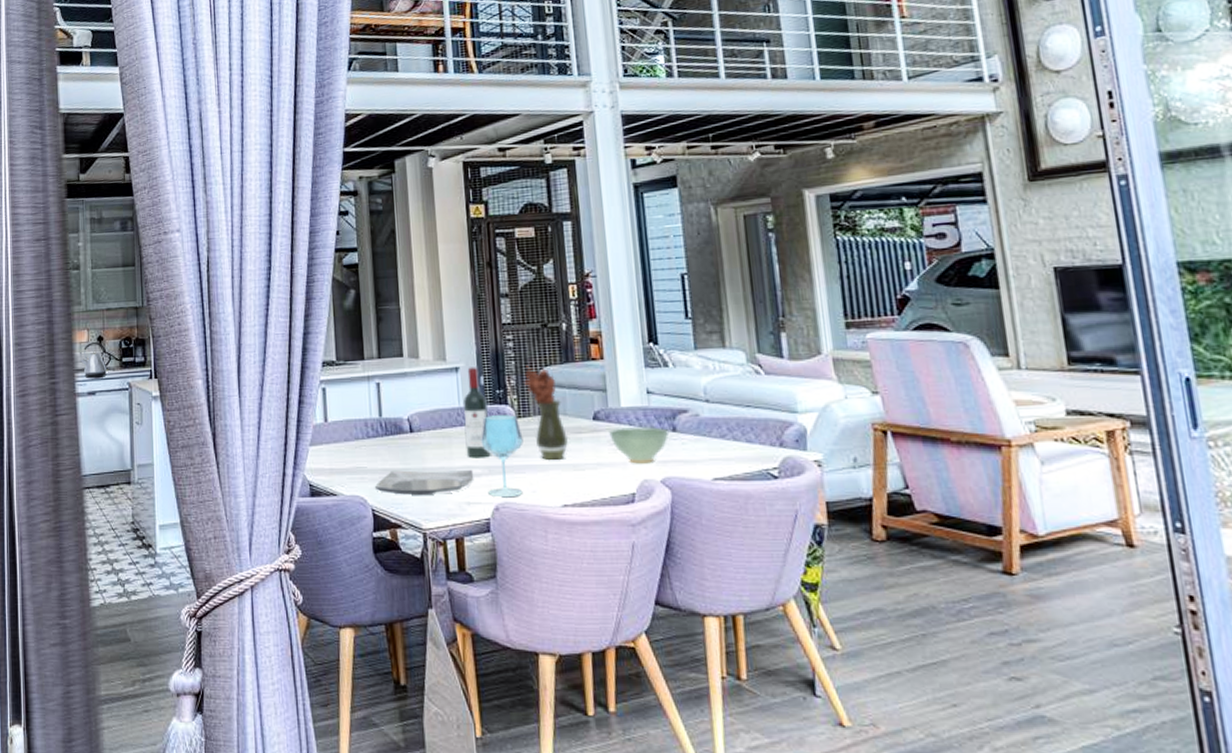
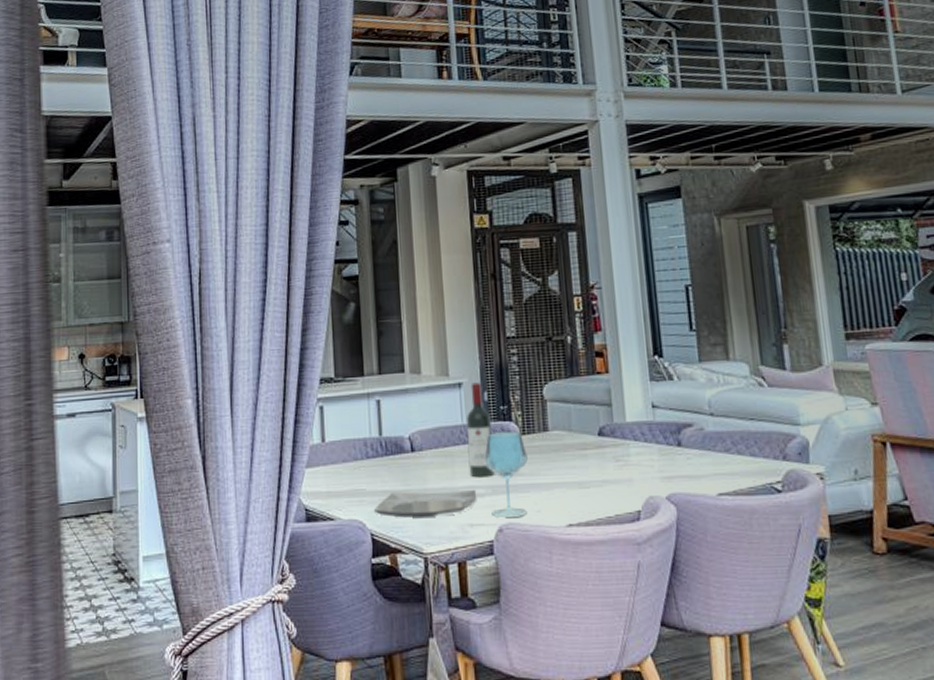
kettle: present [81,341,109,379] -> none [60,359,91,400]
vase: present [524,364,569,461] -> none [529,379,574,479]
bowl: present [609,427,670,464] -> none [614,442,675,480]

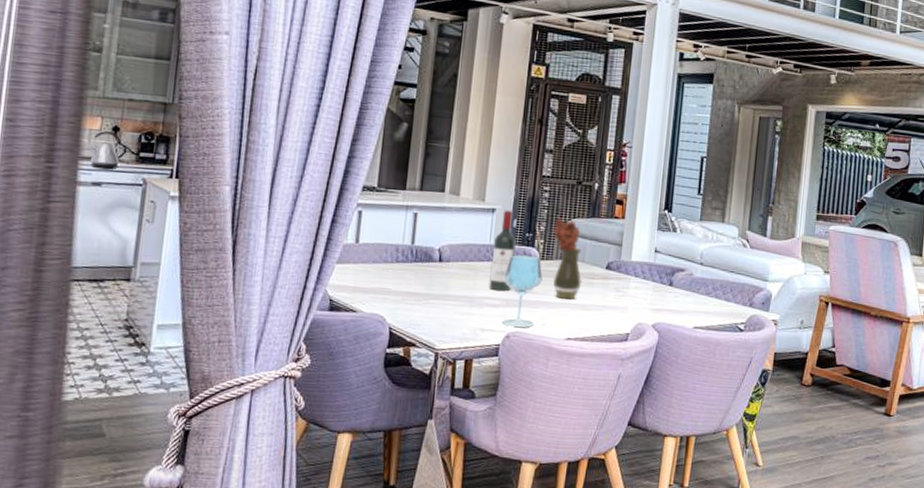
kettle: none [60,359,91,400] -> present [88,130,123,170]
plate: present [374,489,477,518] -> none [396,294,492,320]
vase: none [529,379,574,479] -> present [552,214,583,301]

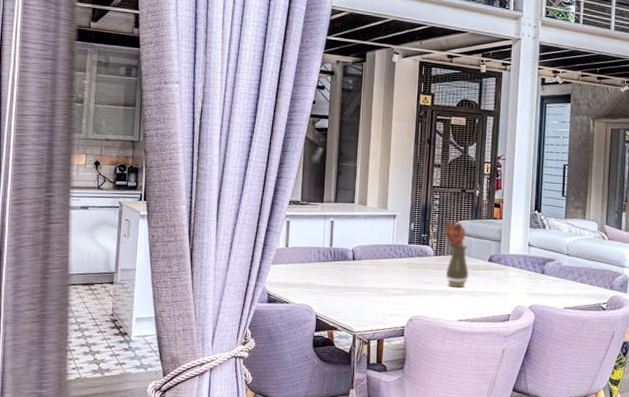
kettle: present [88,130,123,170] -> none [77,165,103,196]
wine bottle: present [488,210,517,292] -> none [393,216,415,283]
wine glass: present [502,255,543,328] -> none [406,252,437,313]

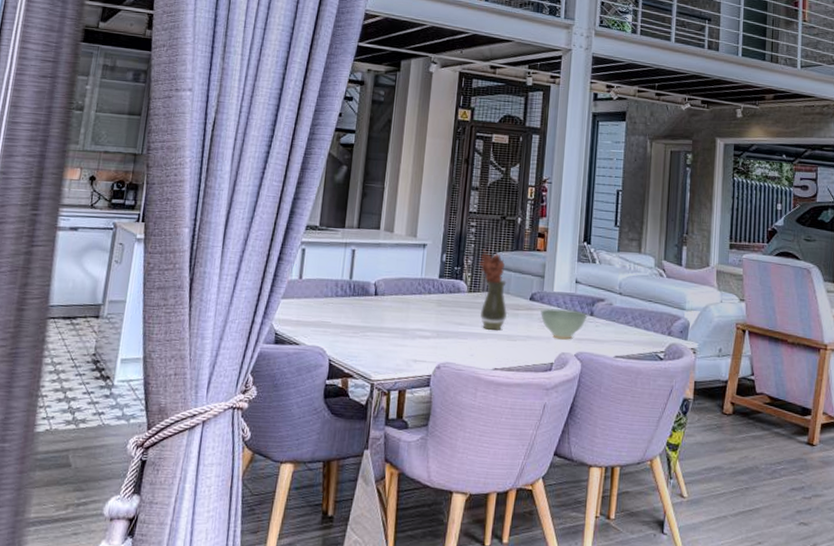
bowl: none [498,268,540,295] -> present [541,309,588,340]

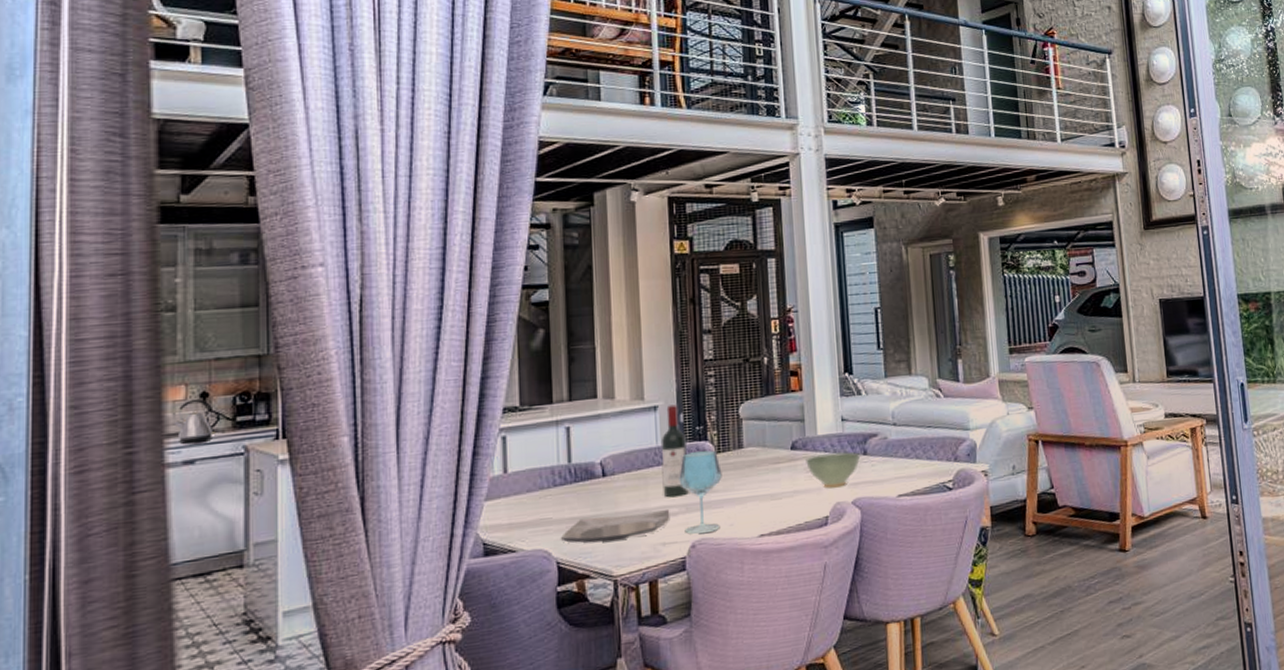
kettle: none [68,180,98,216] -> present [173,398,216,445]
plate: none [335,327,424,351] -> present [561,508,670,543]
wine bottle: none [420,245,446,324] -> present [660,404,689,498]
wine glass: none [433,288,471,359] -> present [679,450,722,535]
vase: present [479,248,508,331] -> none [725,399,767,493]

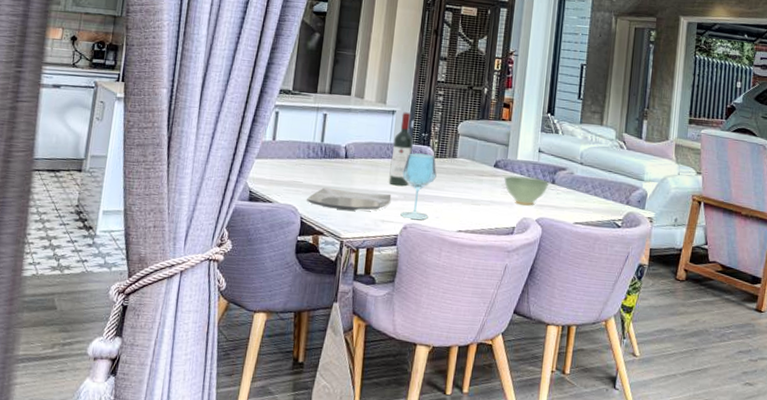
kettle: present [173,398,216,445] -> none [50,40,79,74]

